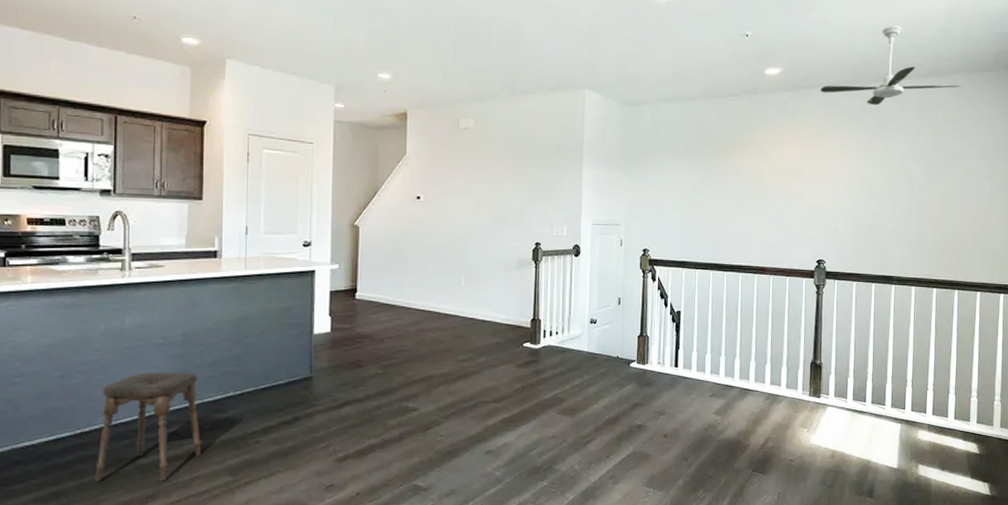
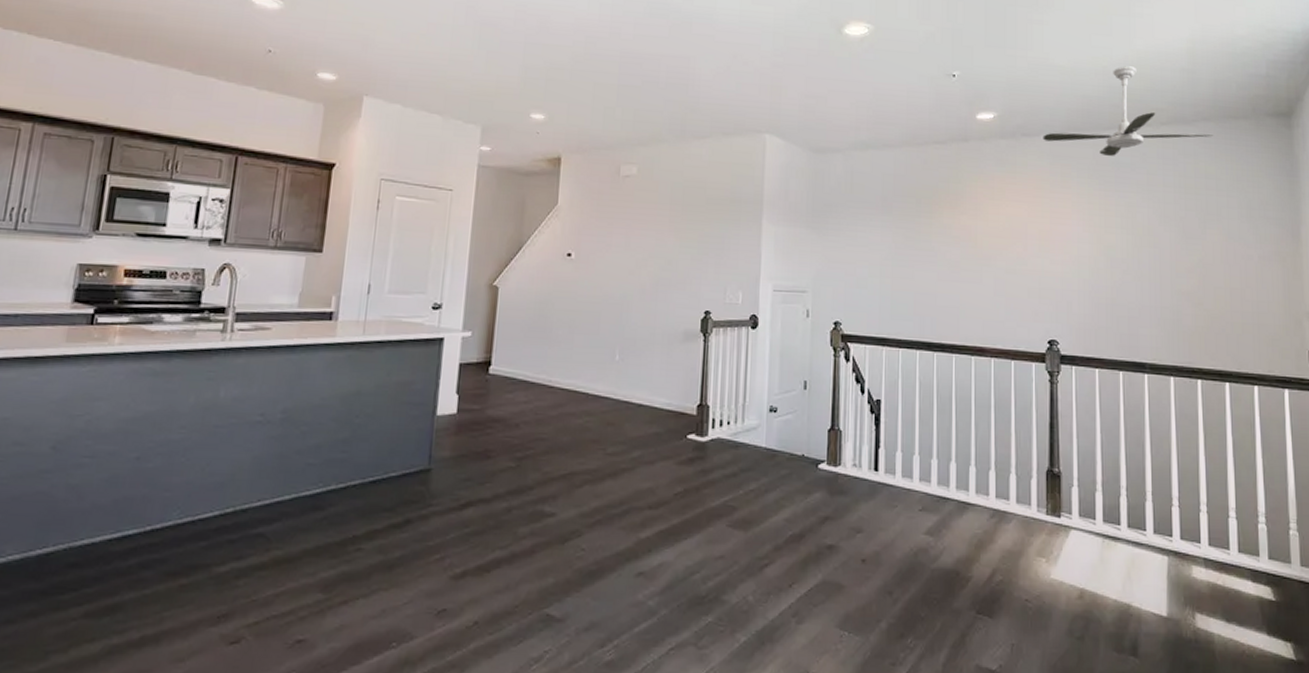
stool: present [95,372,202,482] -> none [160,456,296,596]

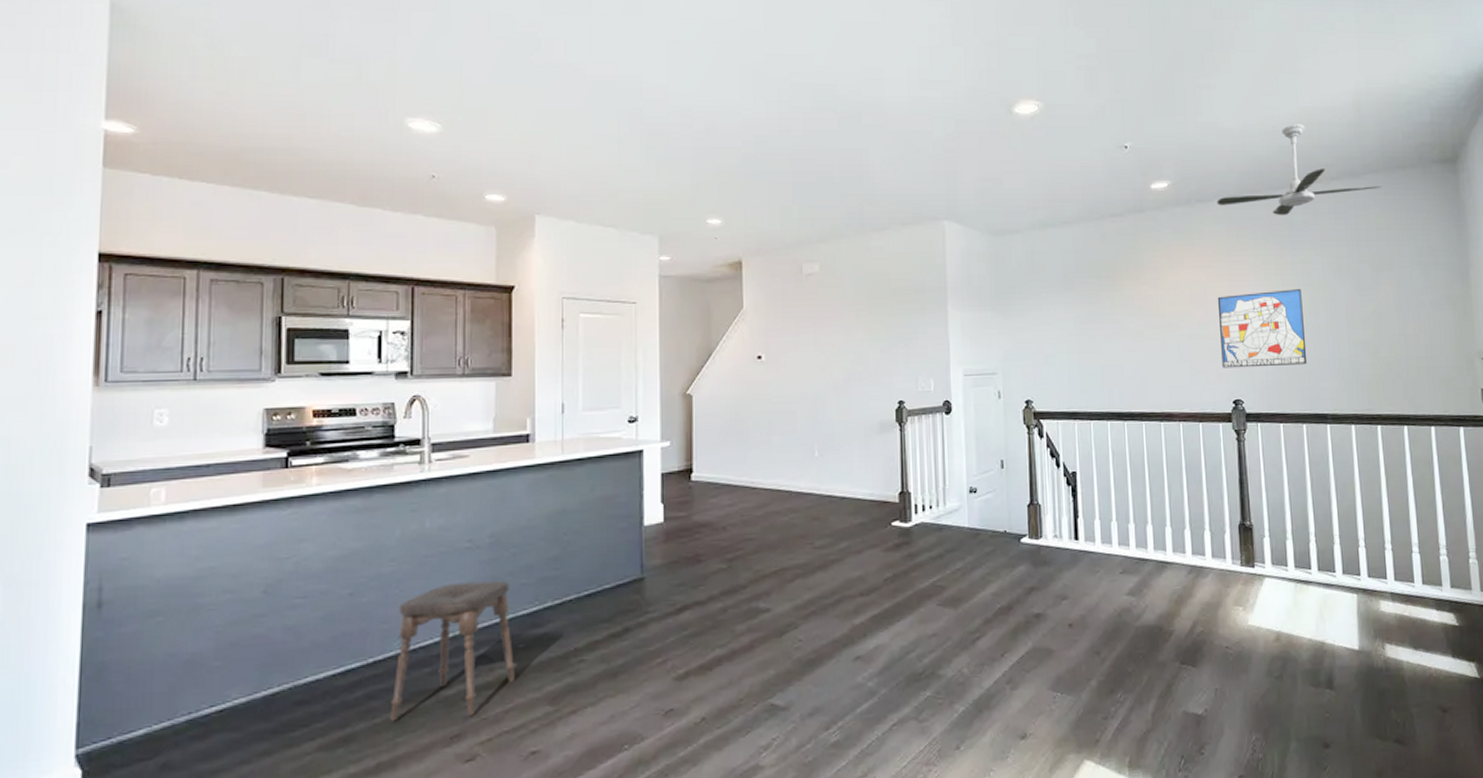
stool: none [160,456,296,596] -> present [390,580,516,722]
wall art: none [1037,231,1127,310] -> present [1217,289,1308,368]

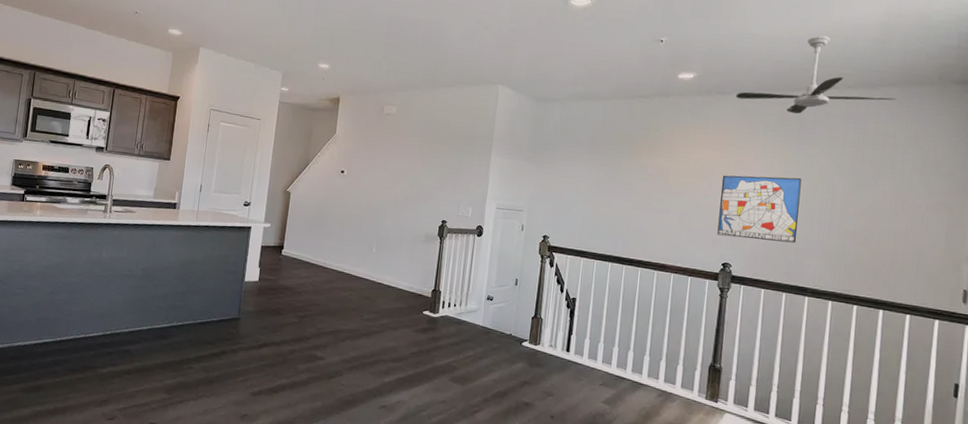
stool: present [390,580,516,722] -> none [65,297,151,390]

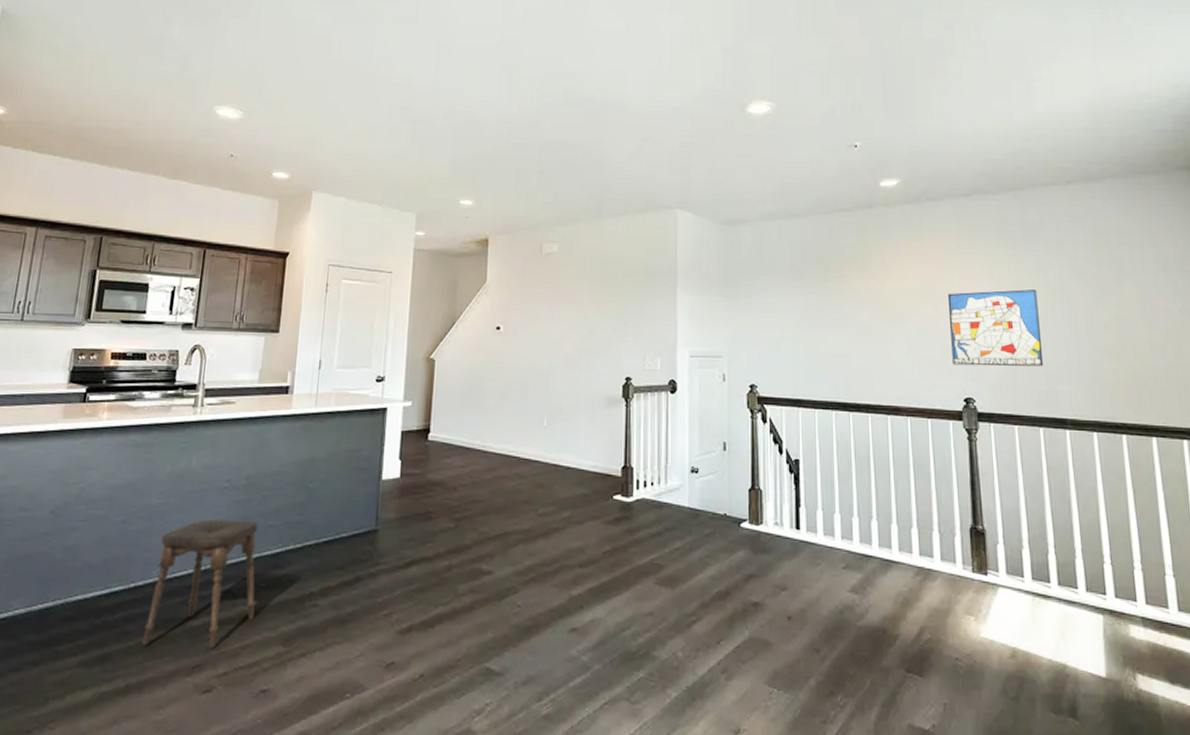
stool: none [65,297,151,390] -> present [142,519,258,648]
ceiling fan: present [736,35,898,114] -> none [947,128,1123,217]

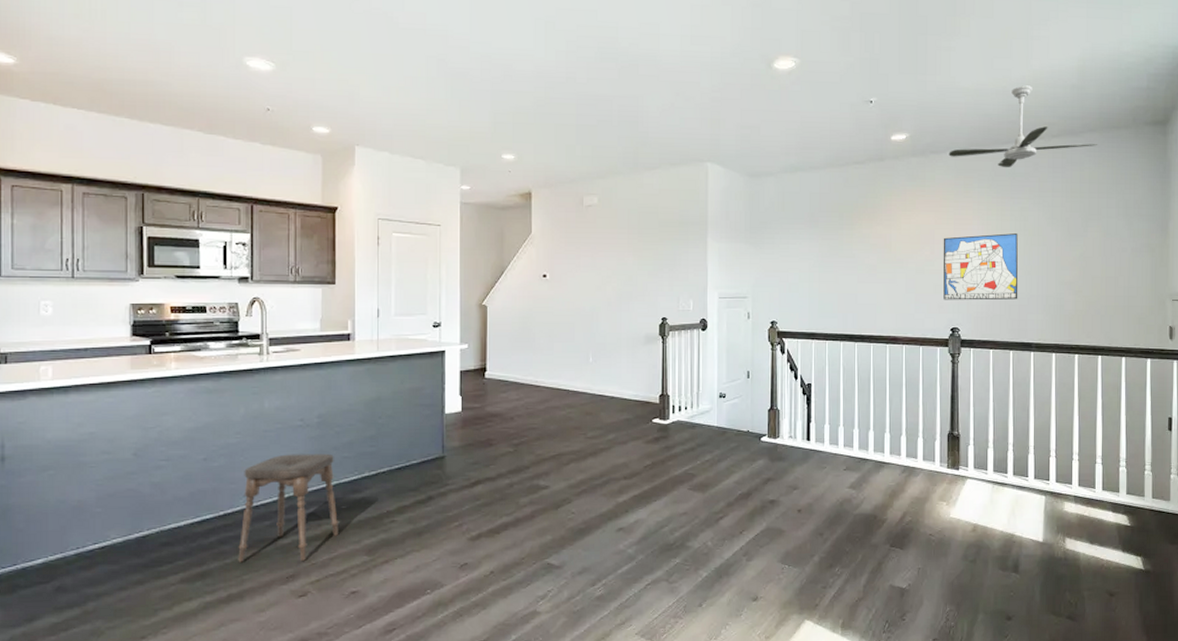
ceiling fan: none [947,128,1123,217] -> present [949,85,1098,168]

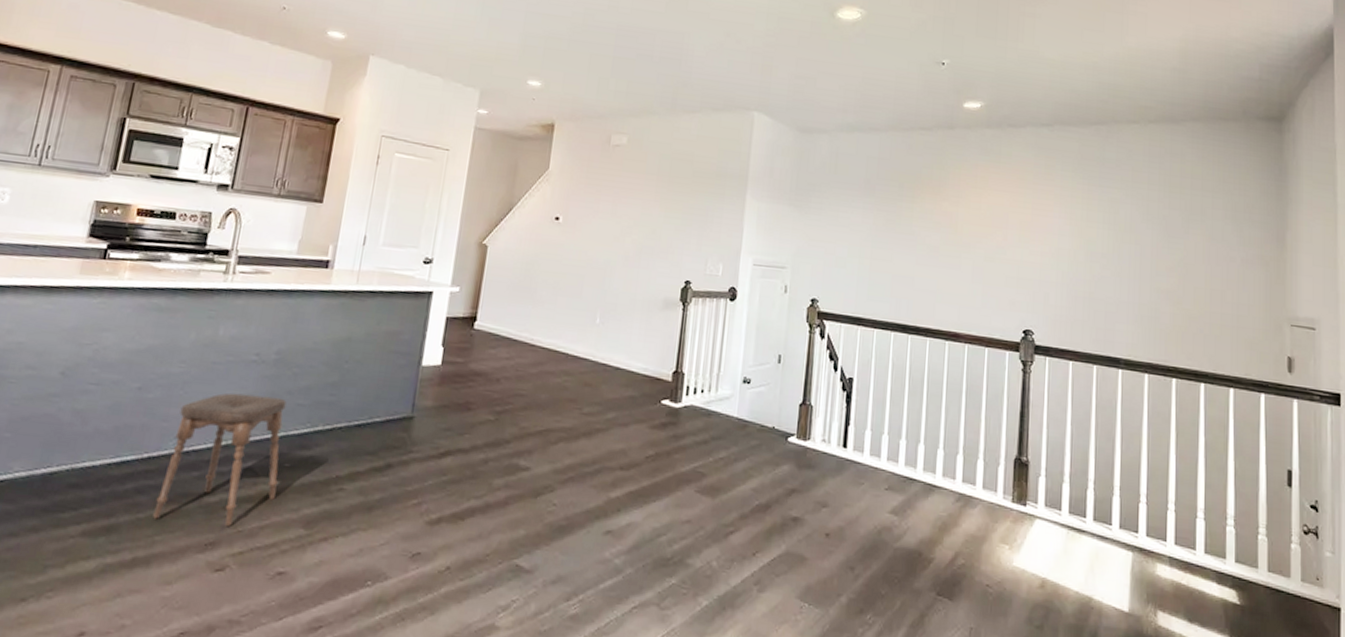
wall art: present [943,233,1018,300] -> none [1016,223,1106,305]
ceiling fan: present [949,85,1098,168] -> none [1029,62,1202,152]

